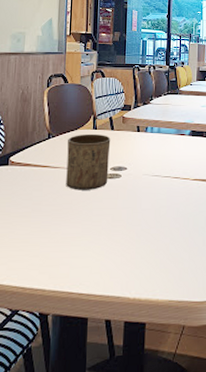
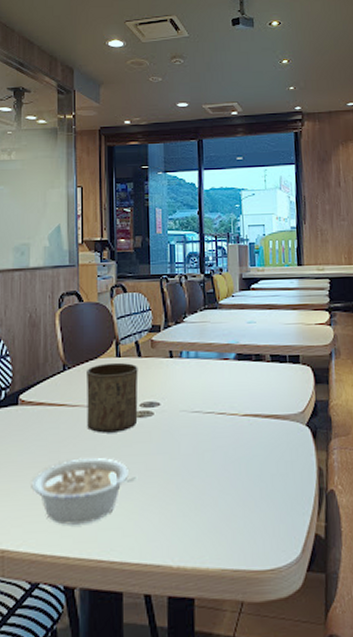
legume: none [16,210,105,264] -> present [31,458,138,525]

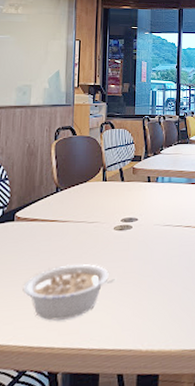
cup: present [87,362,139,433] -> none [75,185,121,244]

